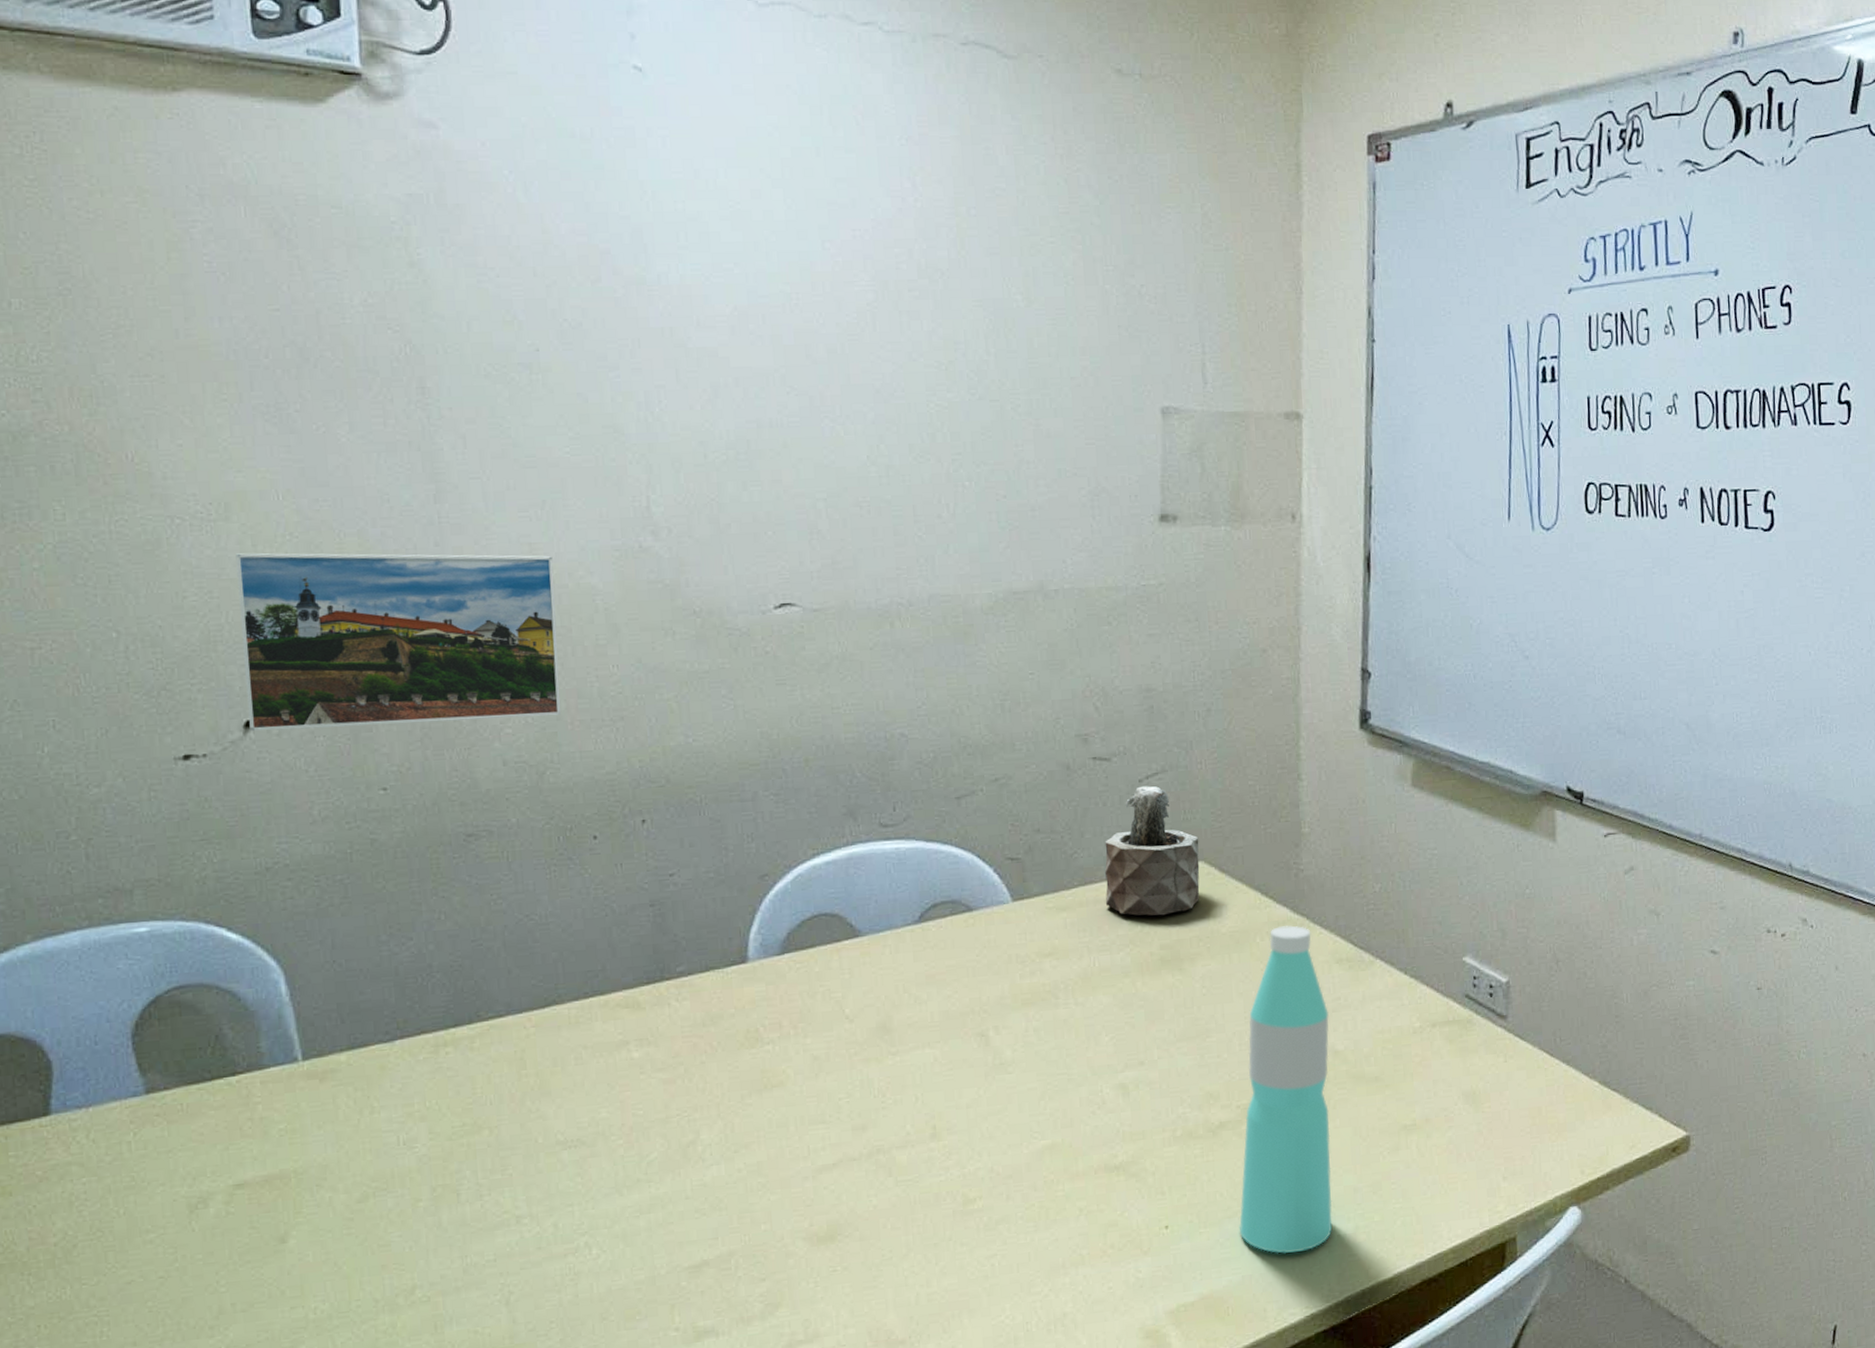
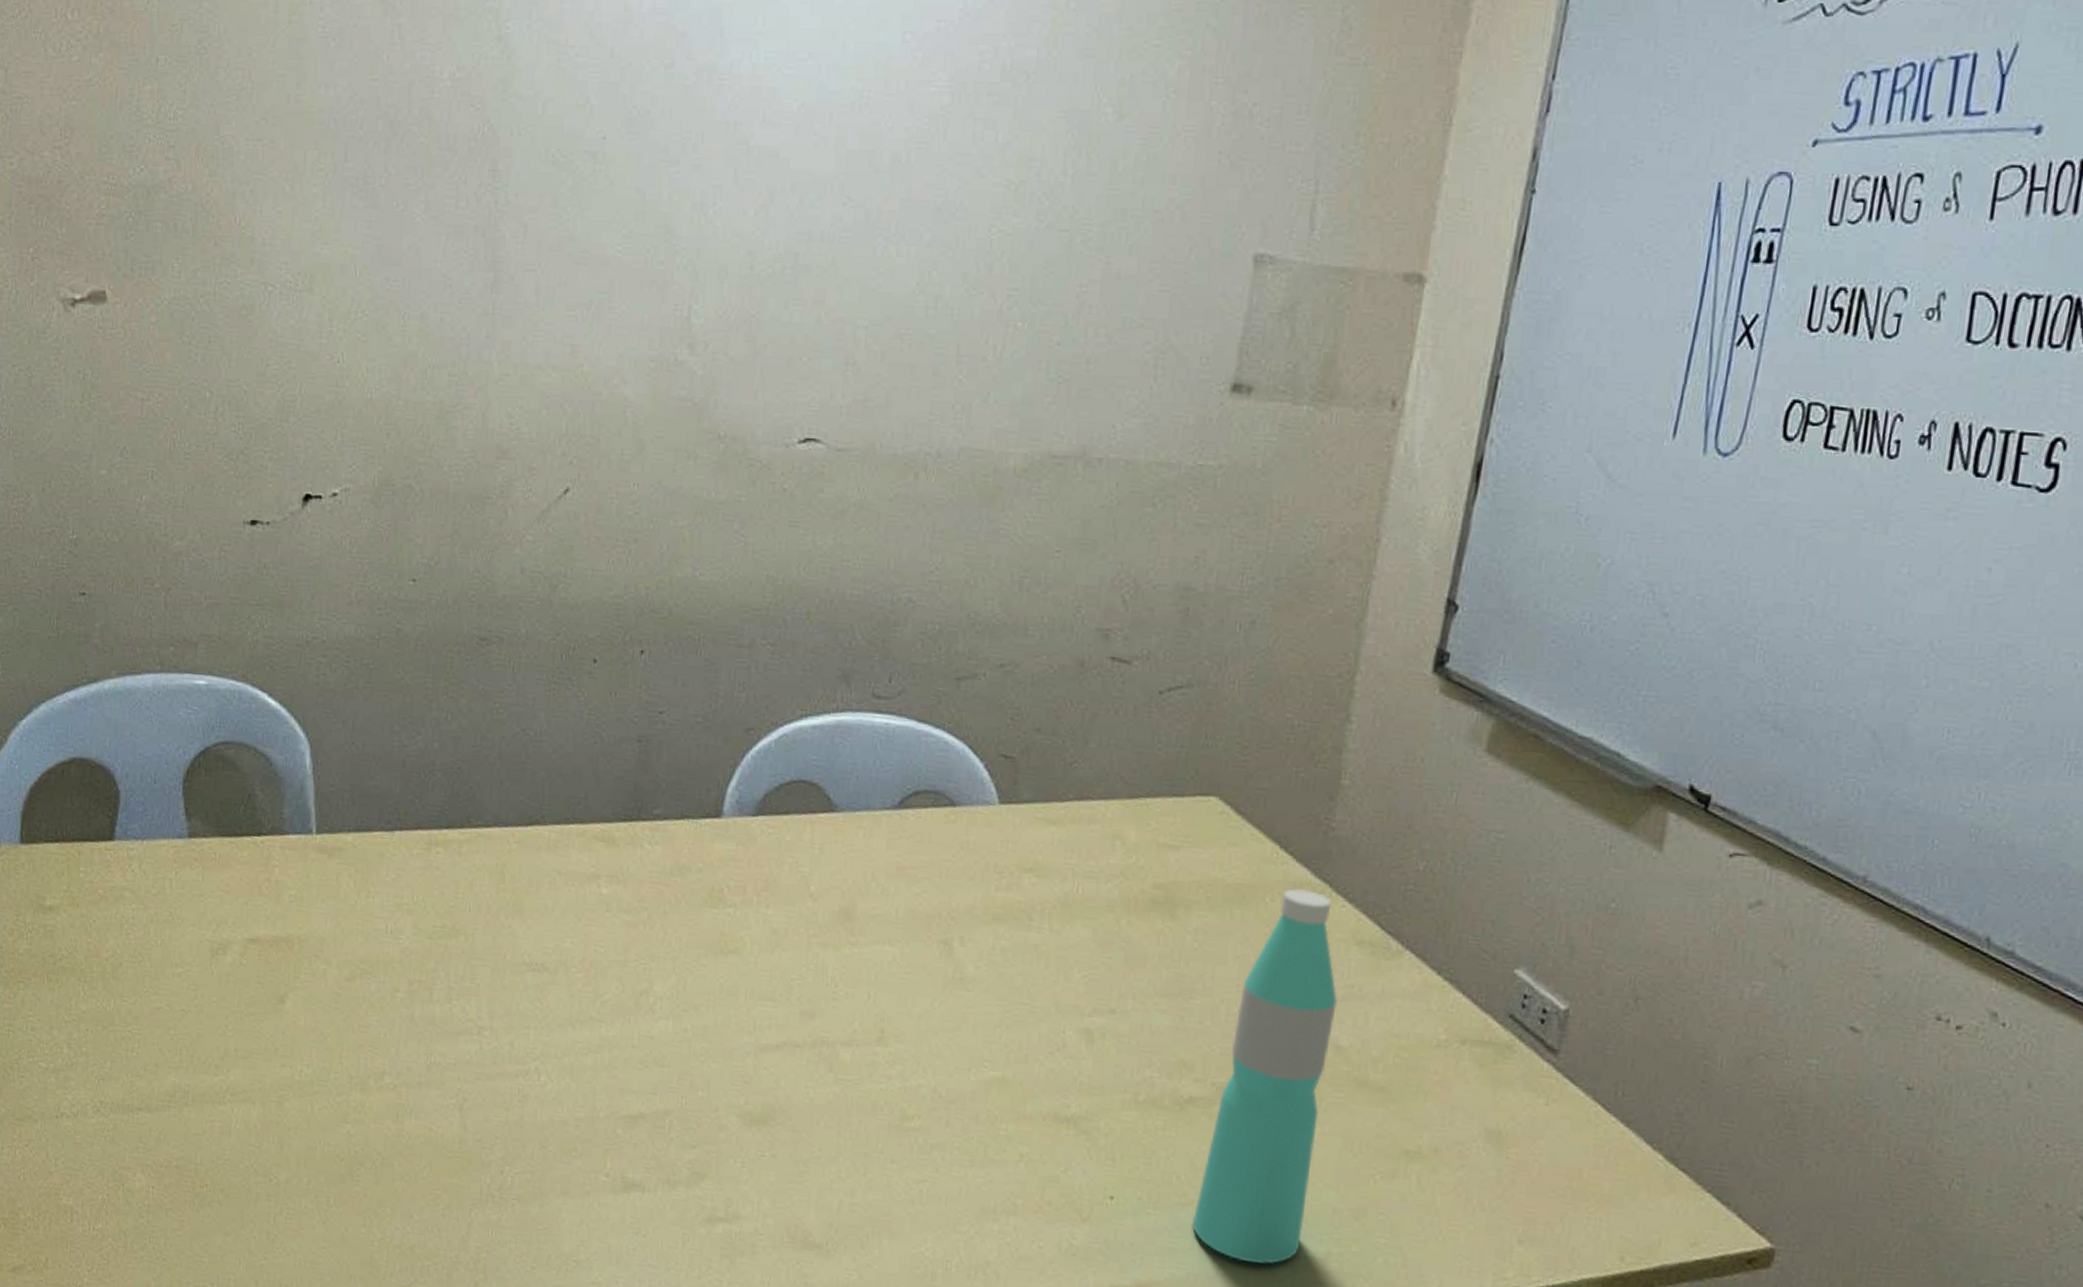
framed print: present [235,553,562,732] -> none [308,326,592,529]
succulent plant: present [1104,786,1200,916] -> none [1100,698,1218,851]

